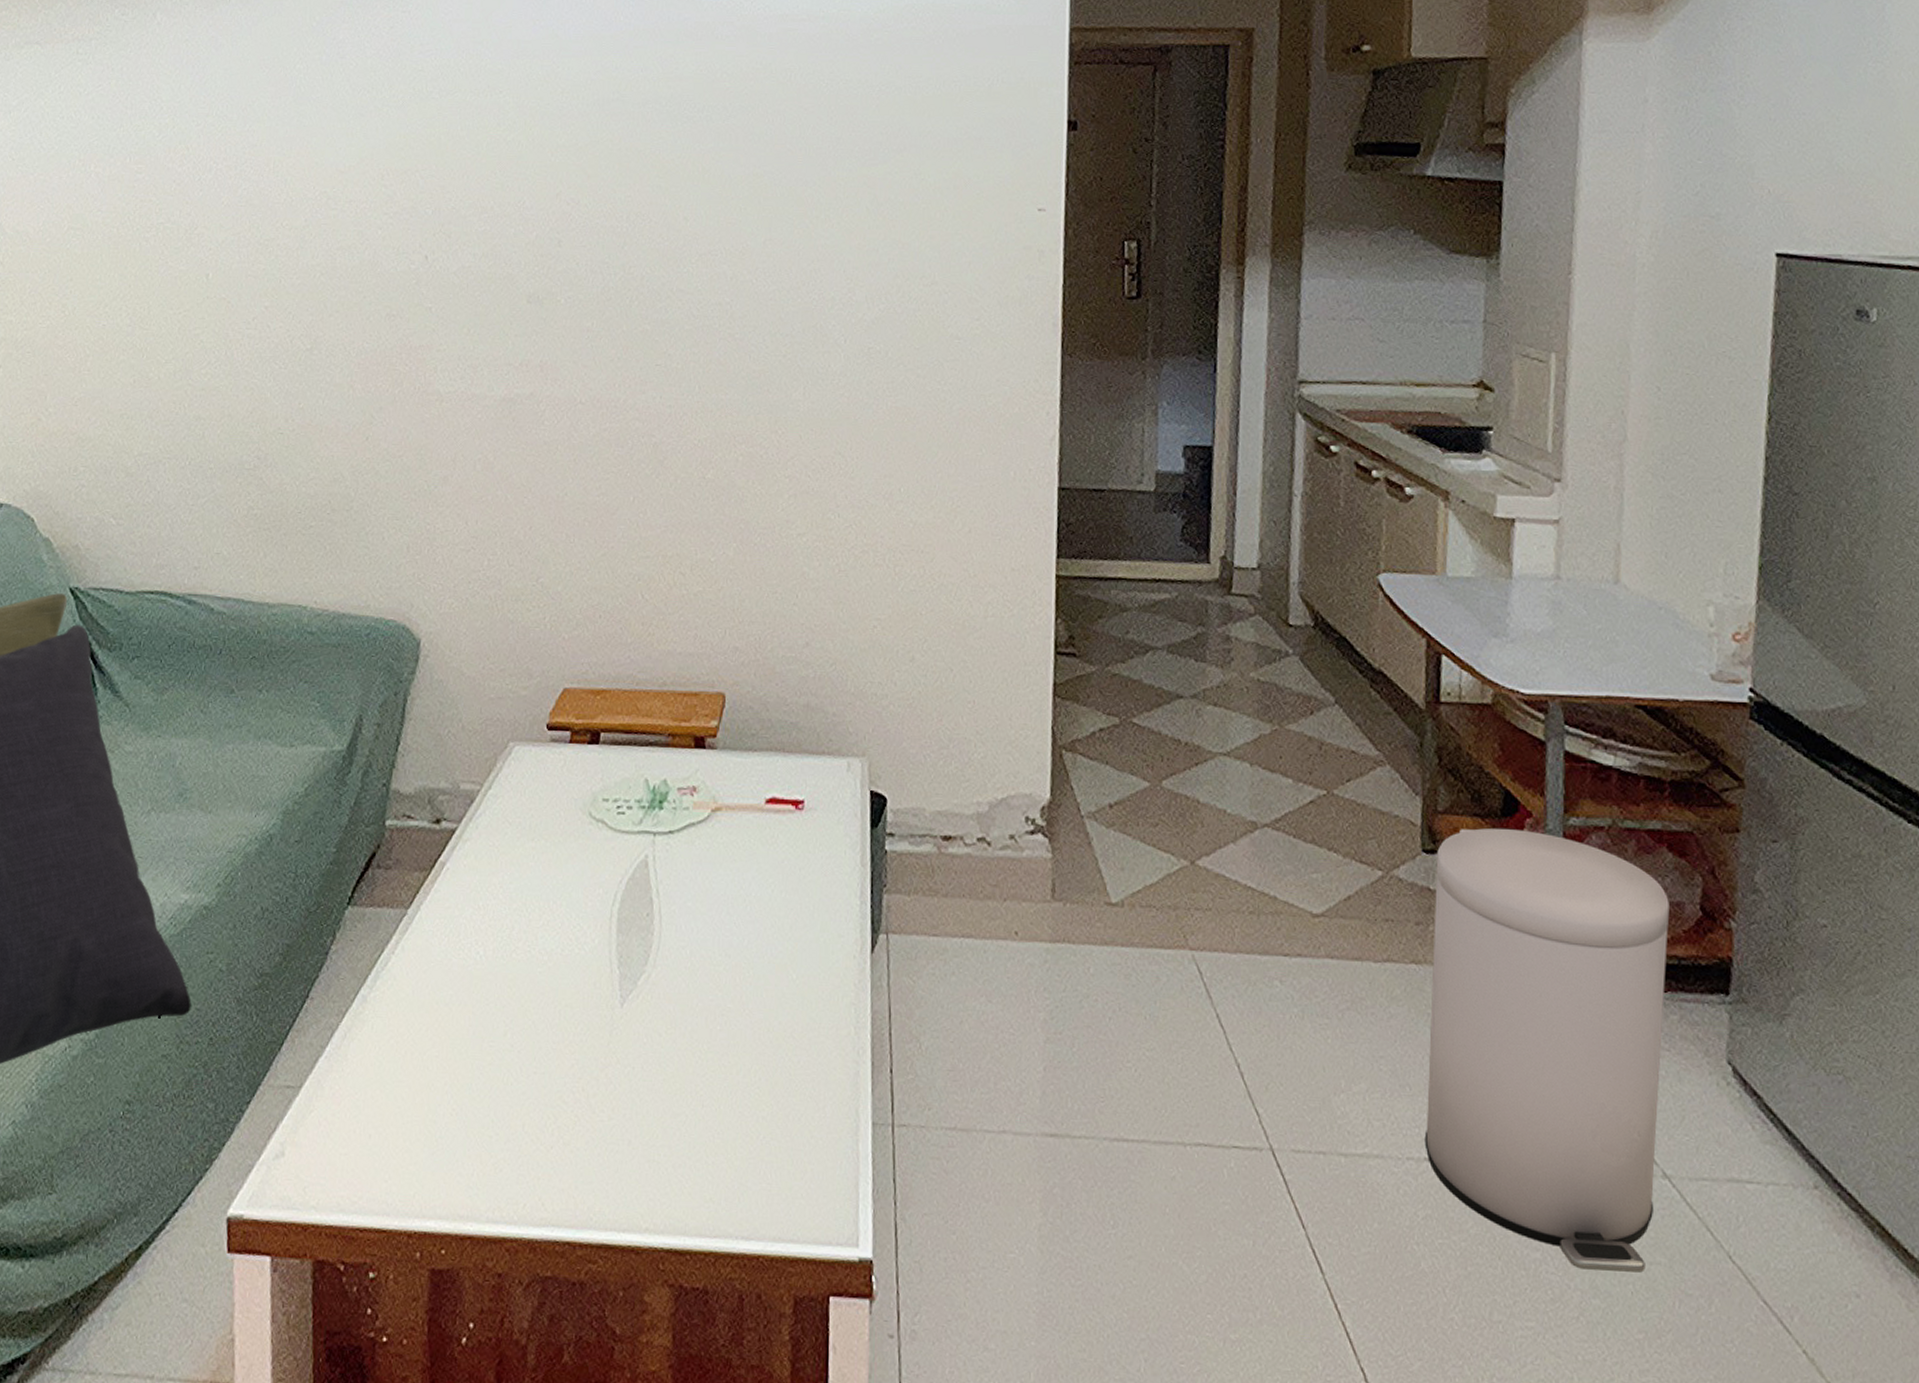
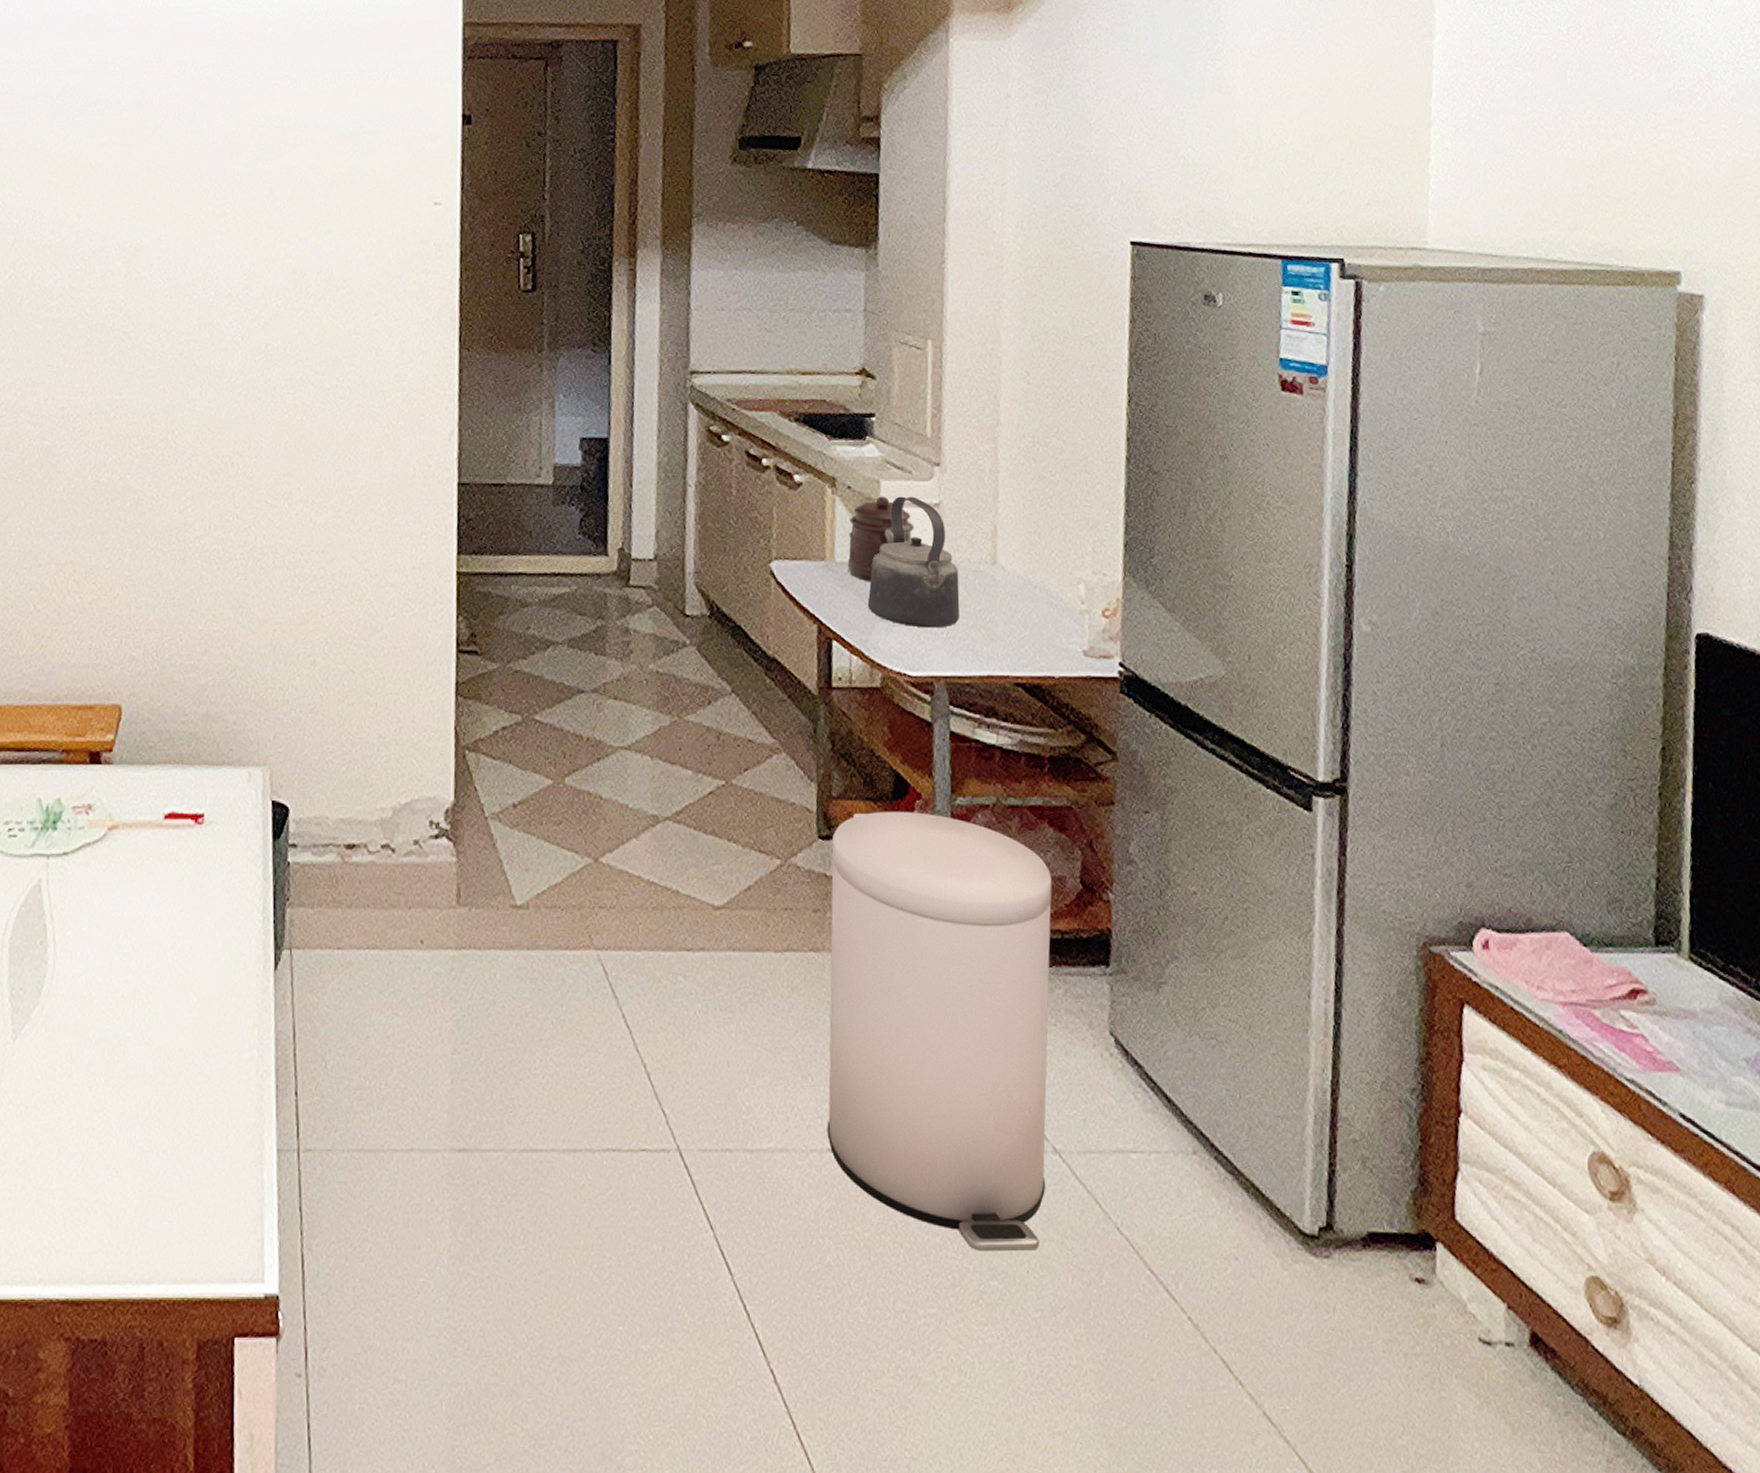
jar: none [1459,511,1532,598] -> present [847,496,915,582]
kettle: none [1479,511,1579,646] -> present [867,496,960,628]

